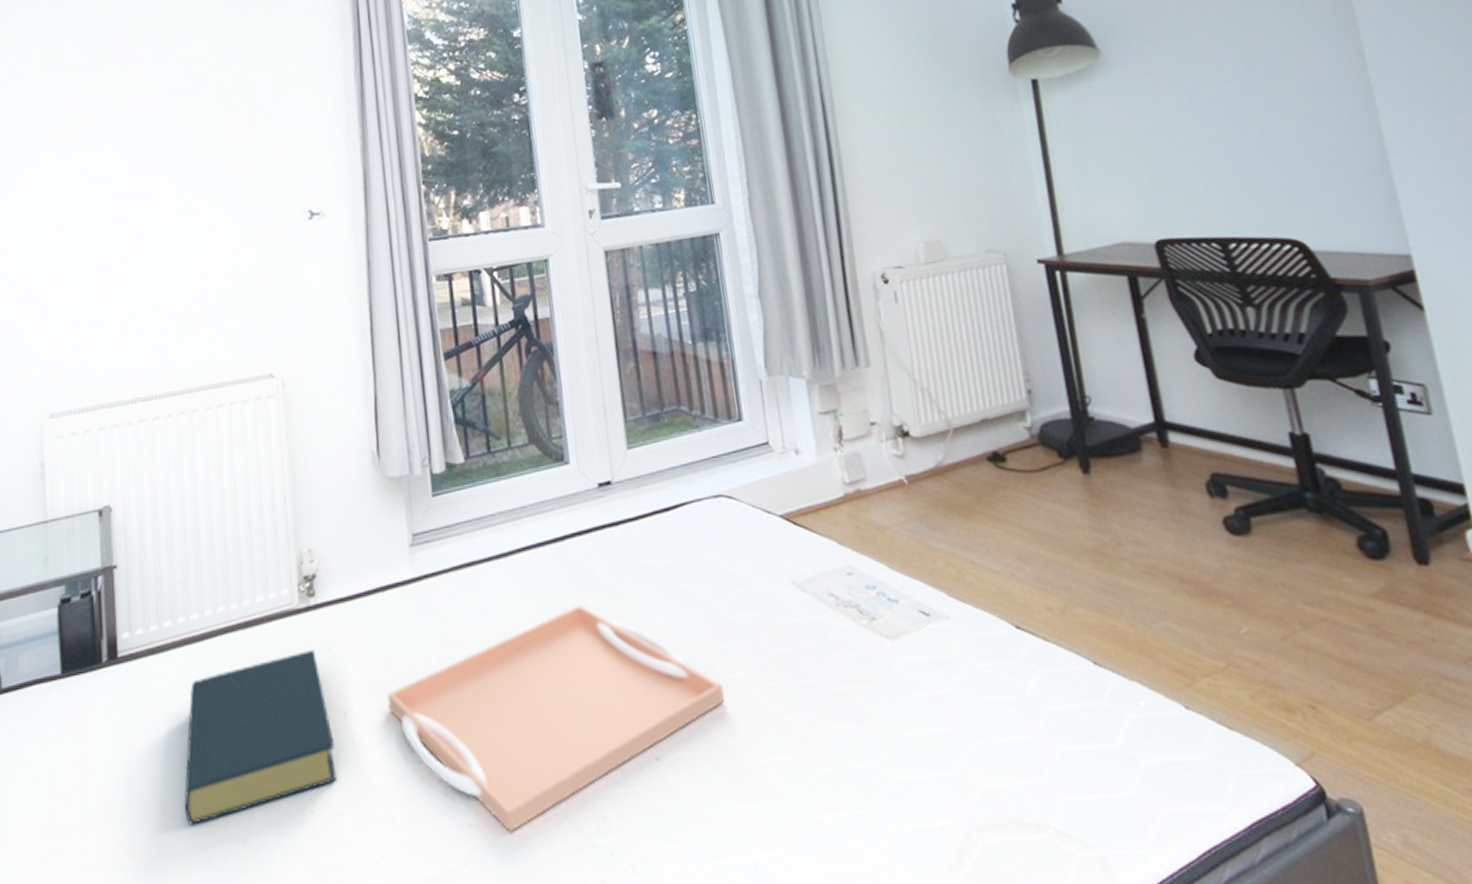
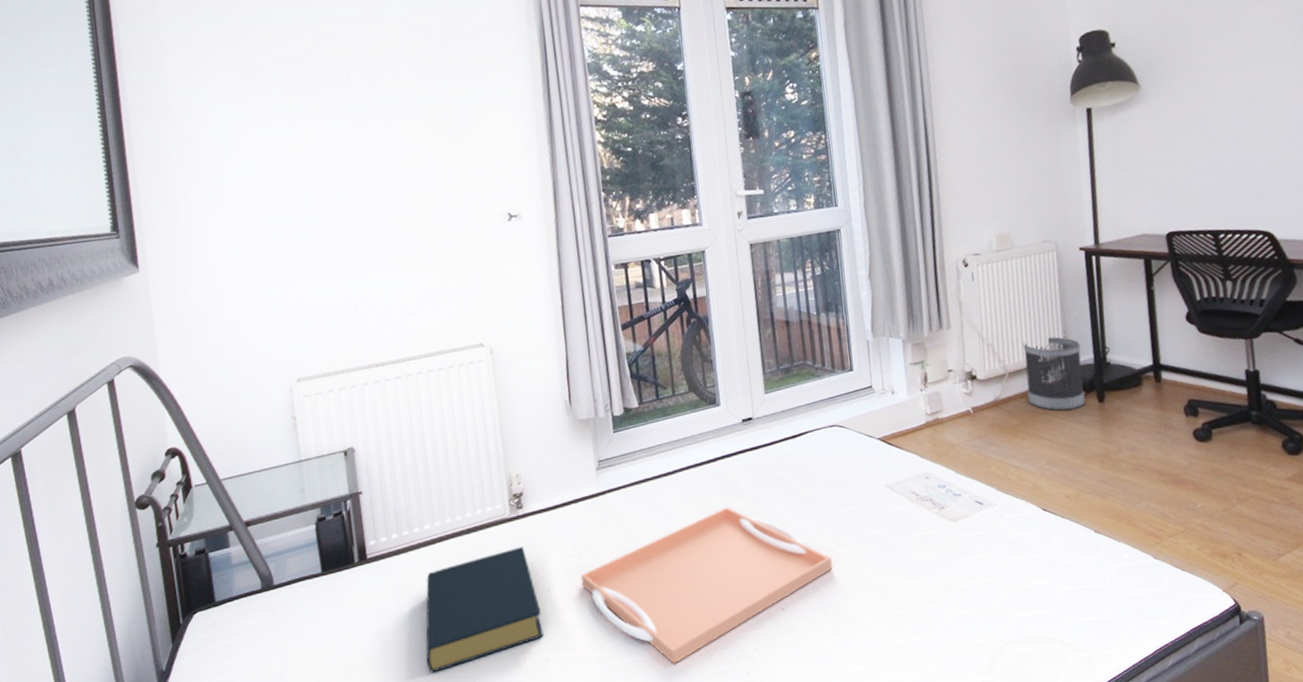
wastebasket: none [969,380,1064,485] -> present [1023,337,1086,411]

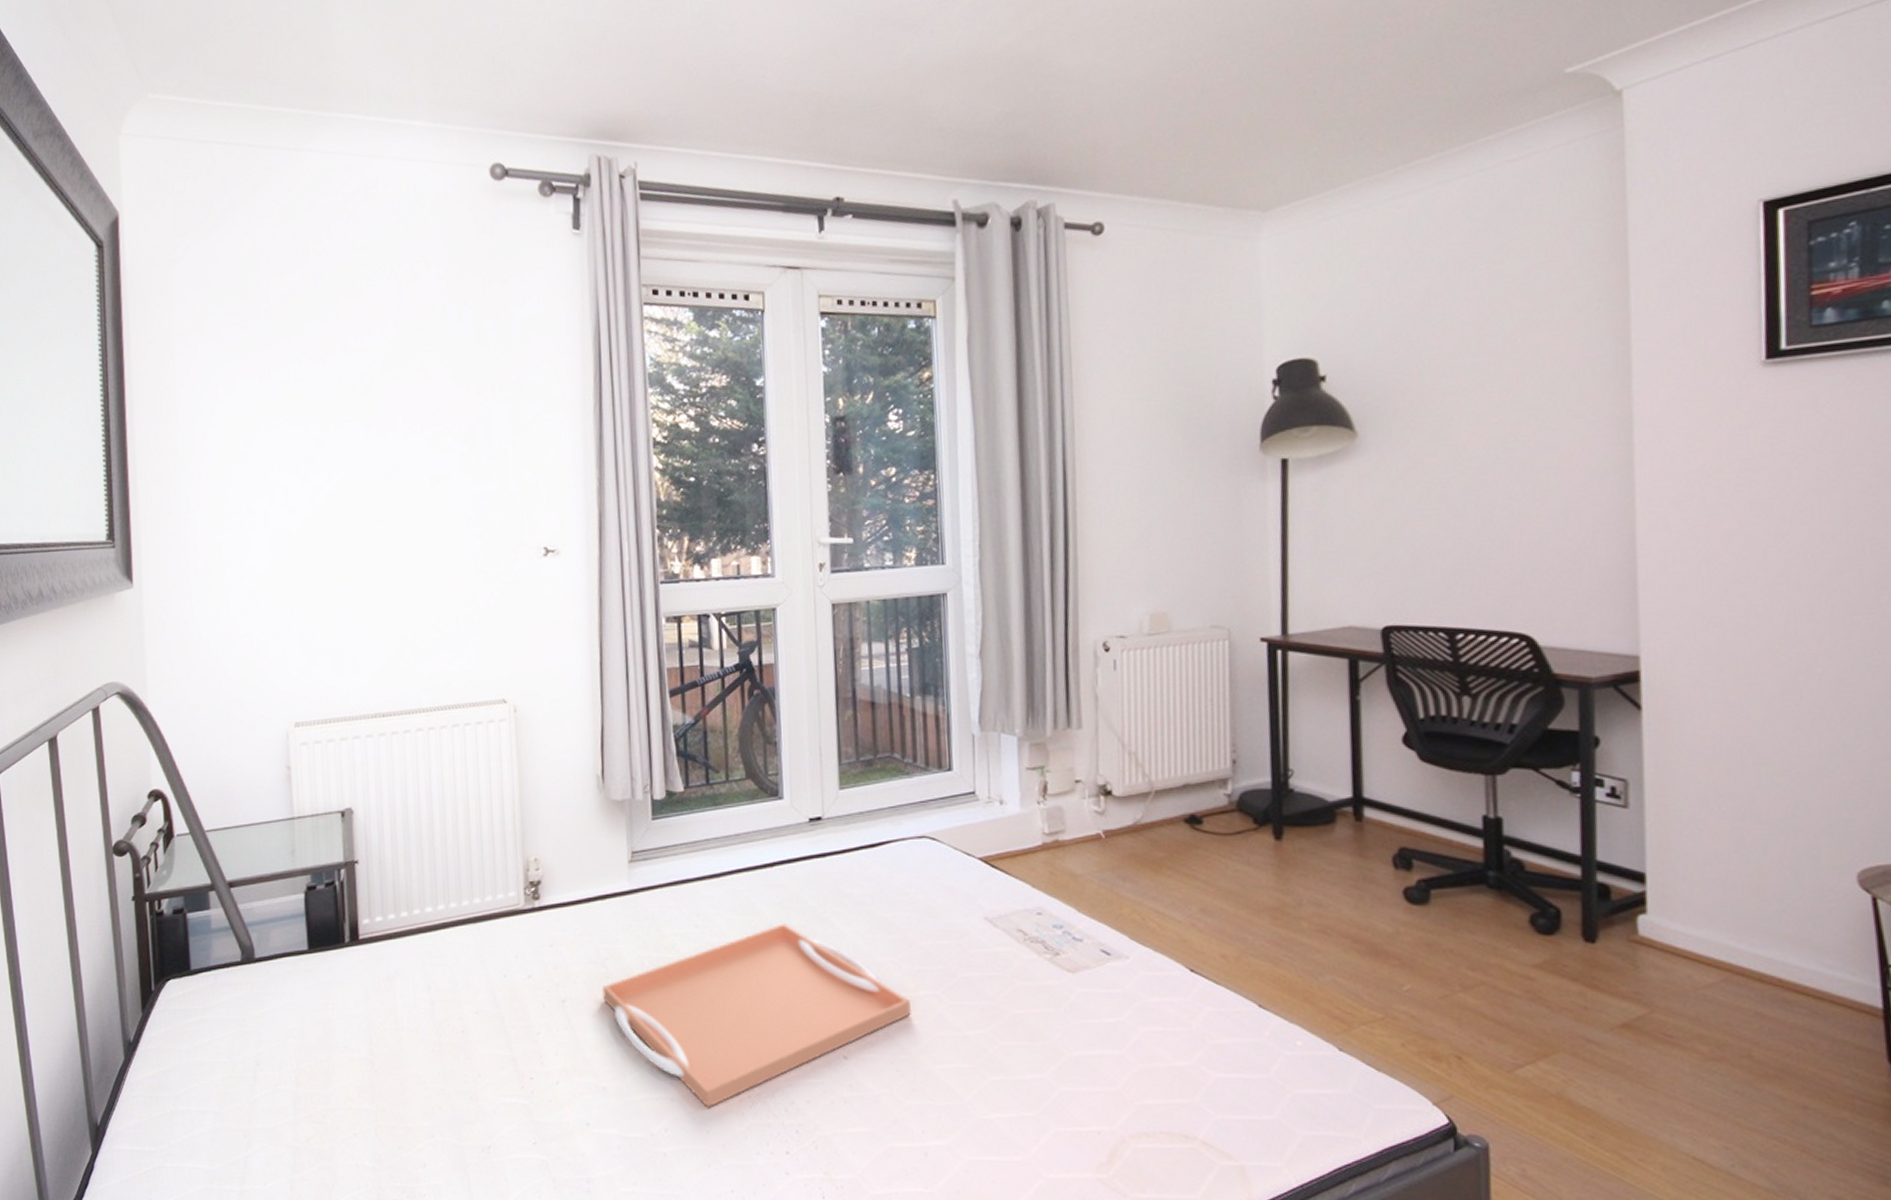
hardback book: present [426,547,544,673] -> none [418,945,555,1082]
wastebasket: present [1023,337,1086,411] -> none [1176,749,1257,847]

